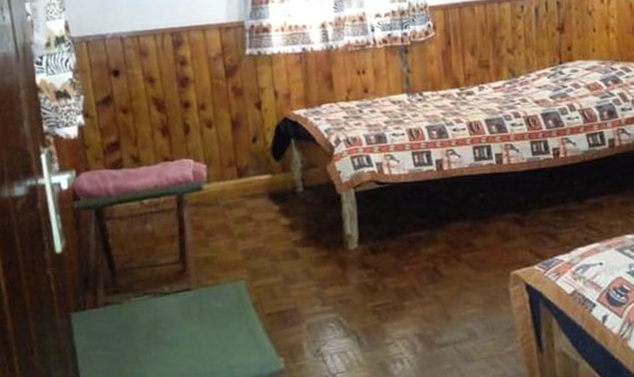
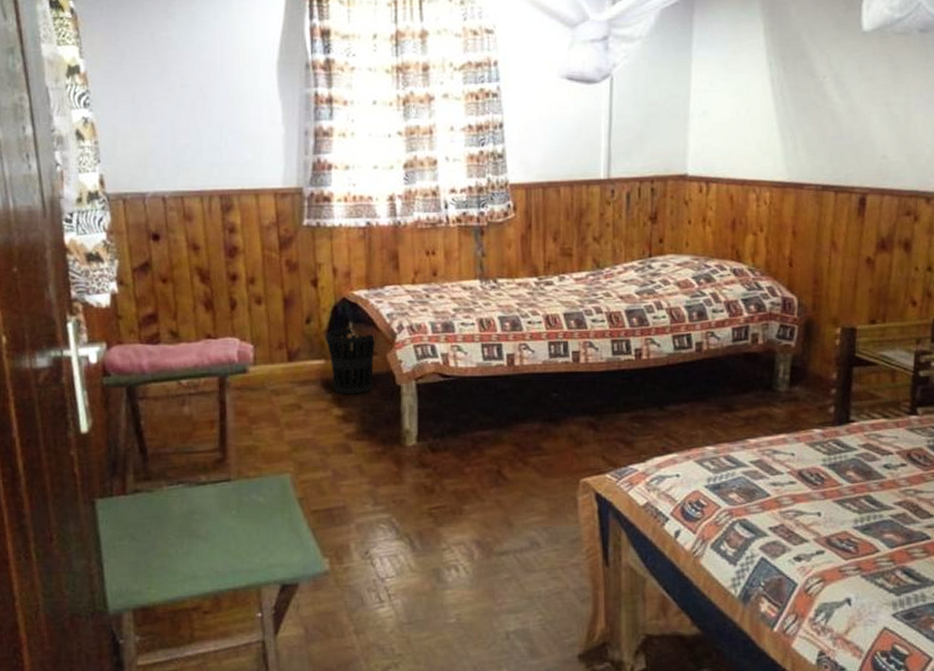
wastebasket: none [271,144,316,206] -> present [326,328,376,395]

